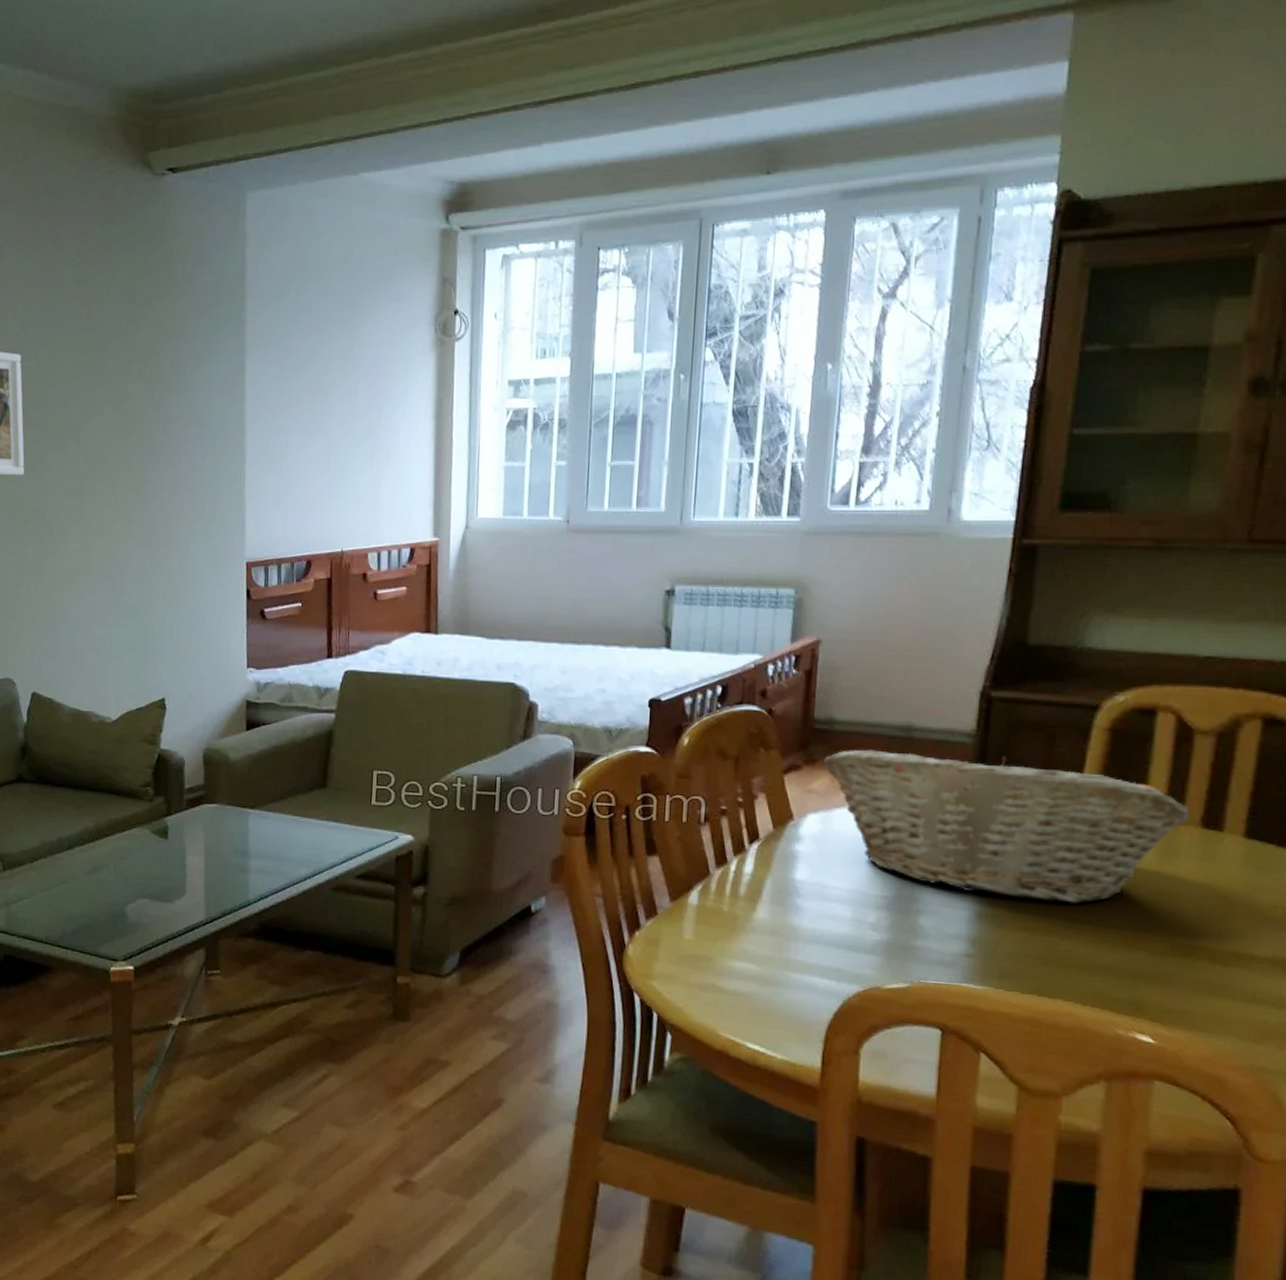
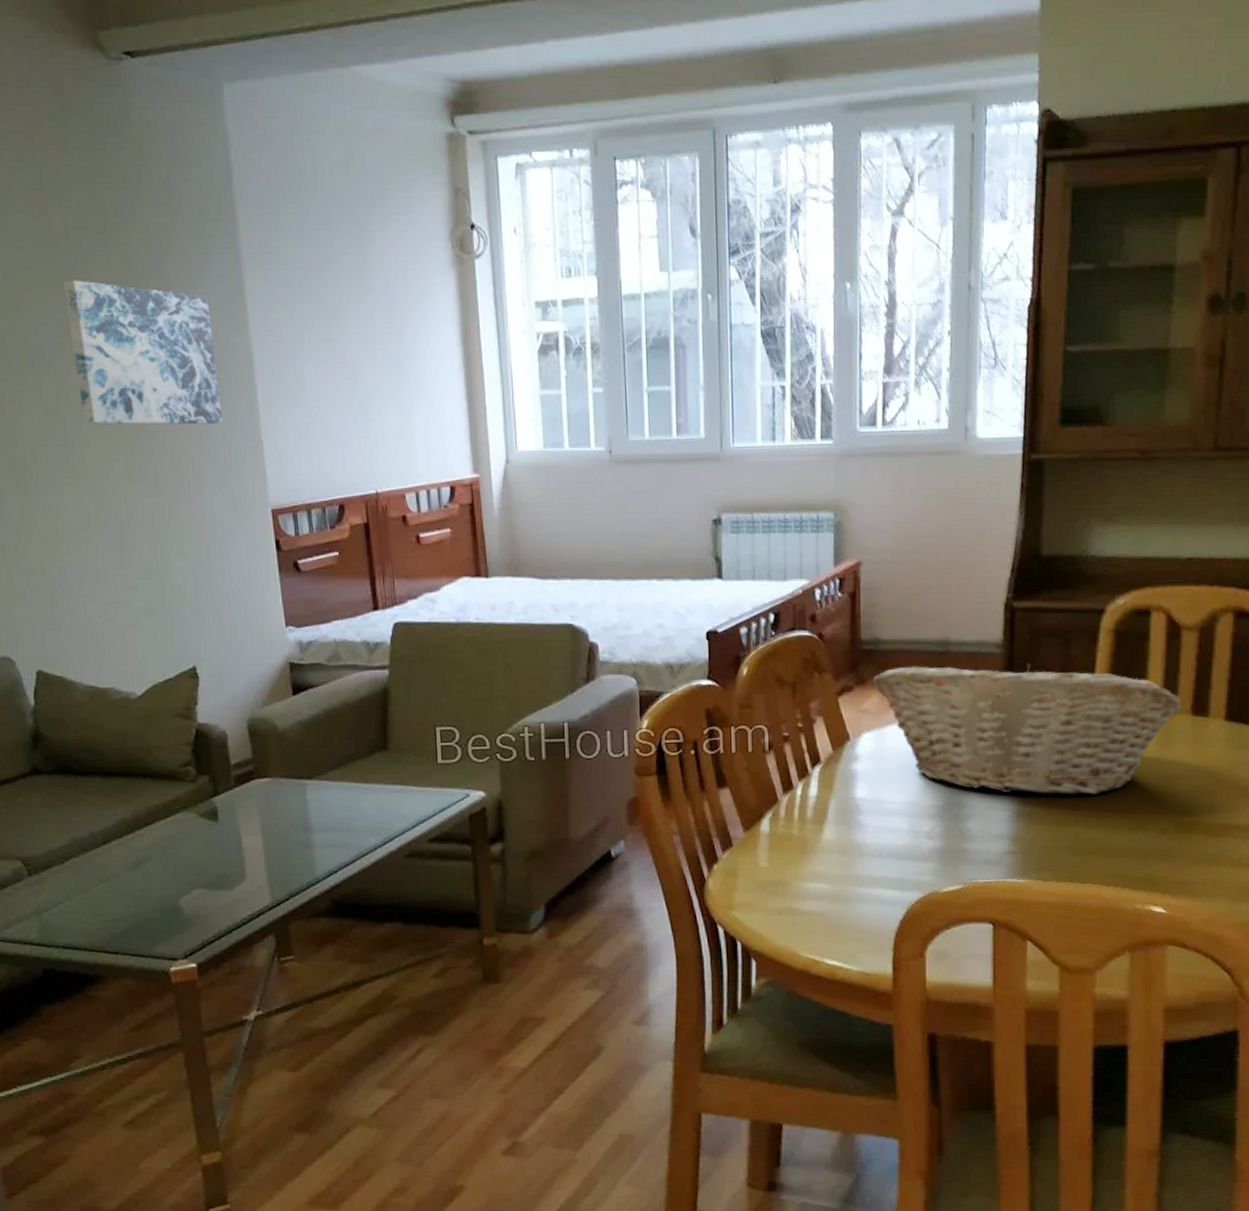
wall art: none [94,360,214,485] -> present [63,280,222,425]

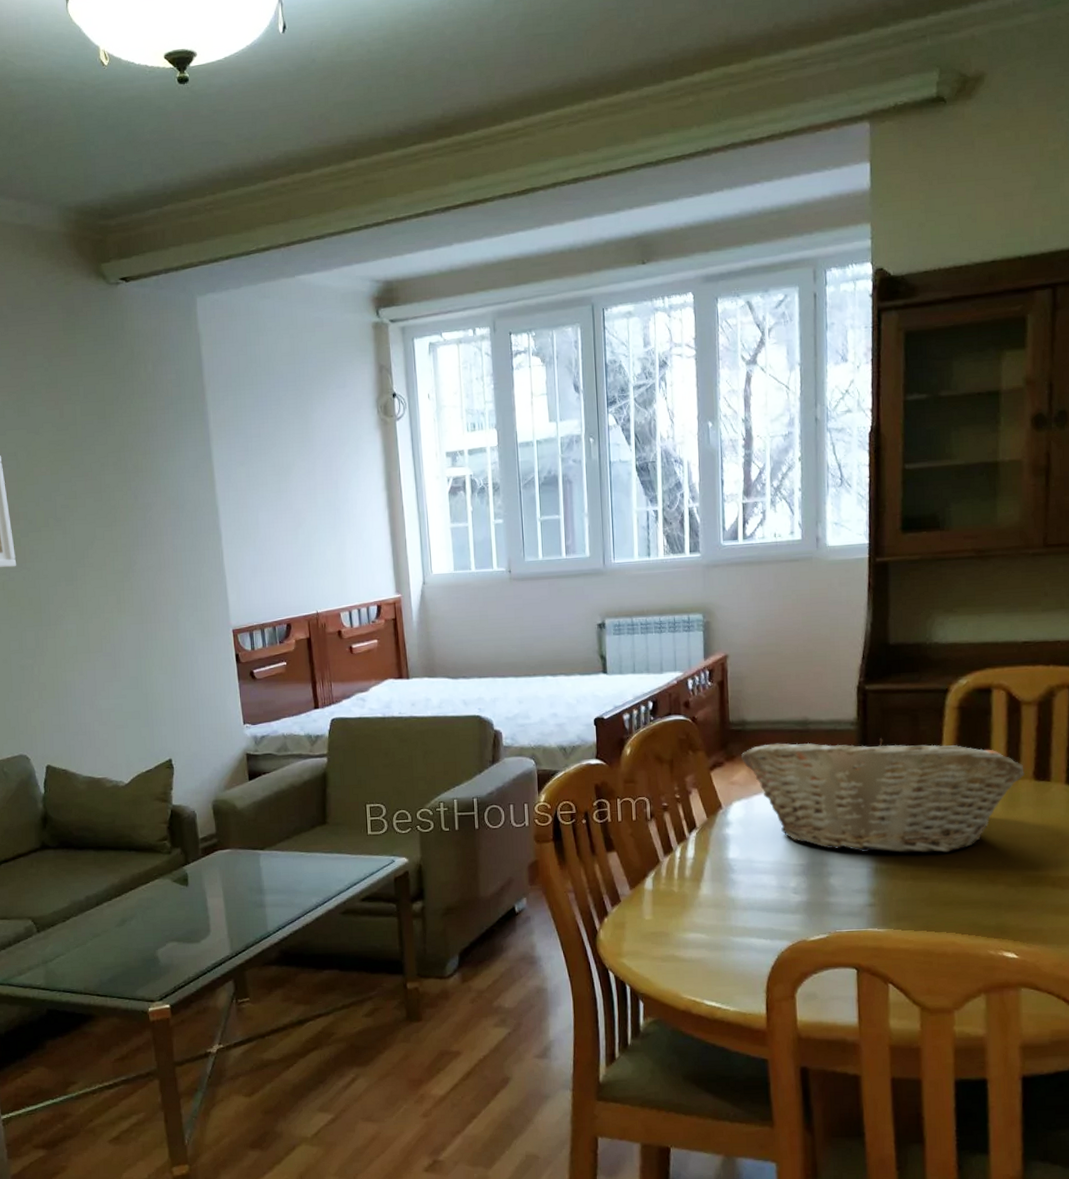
wall art: present [63,280,222,425] -> none [71,455,194,568]

